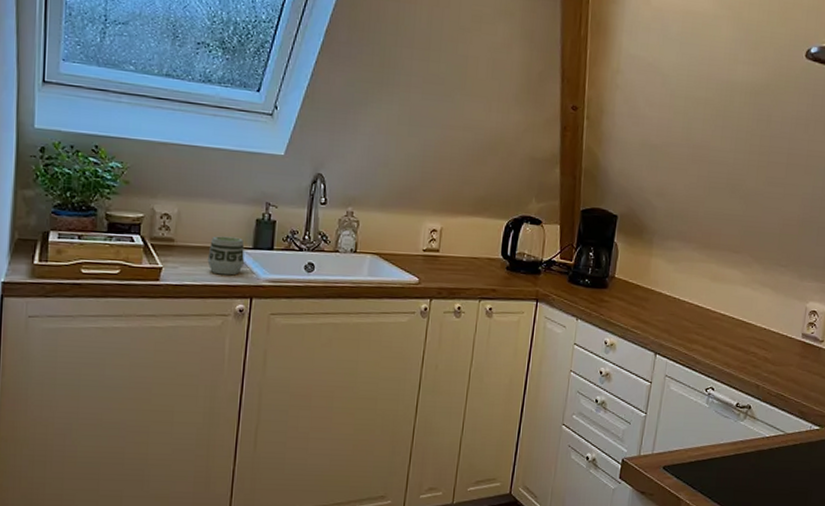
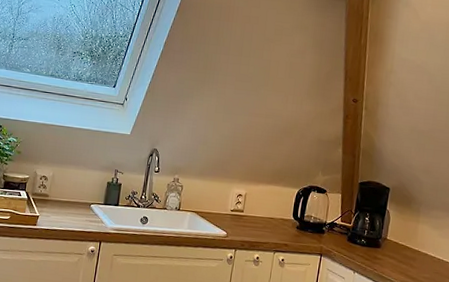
cup: present [207,236,245,275] -> none [71,193,98,224]

